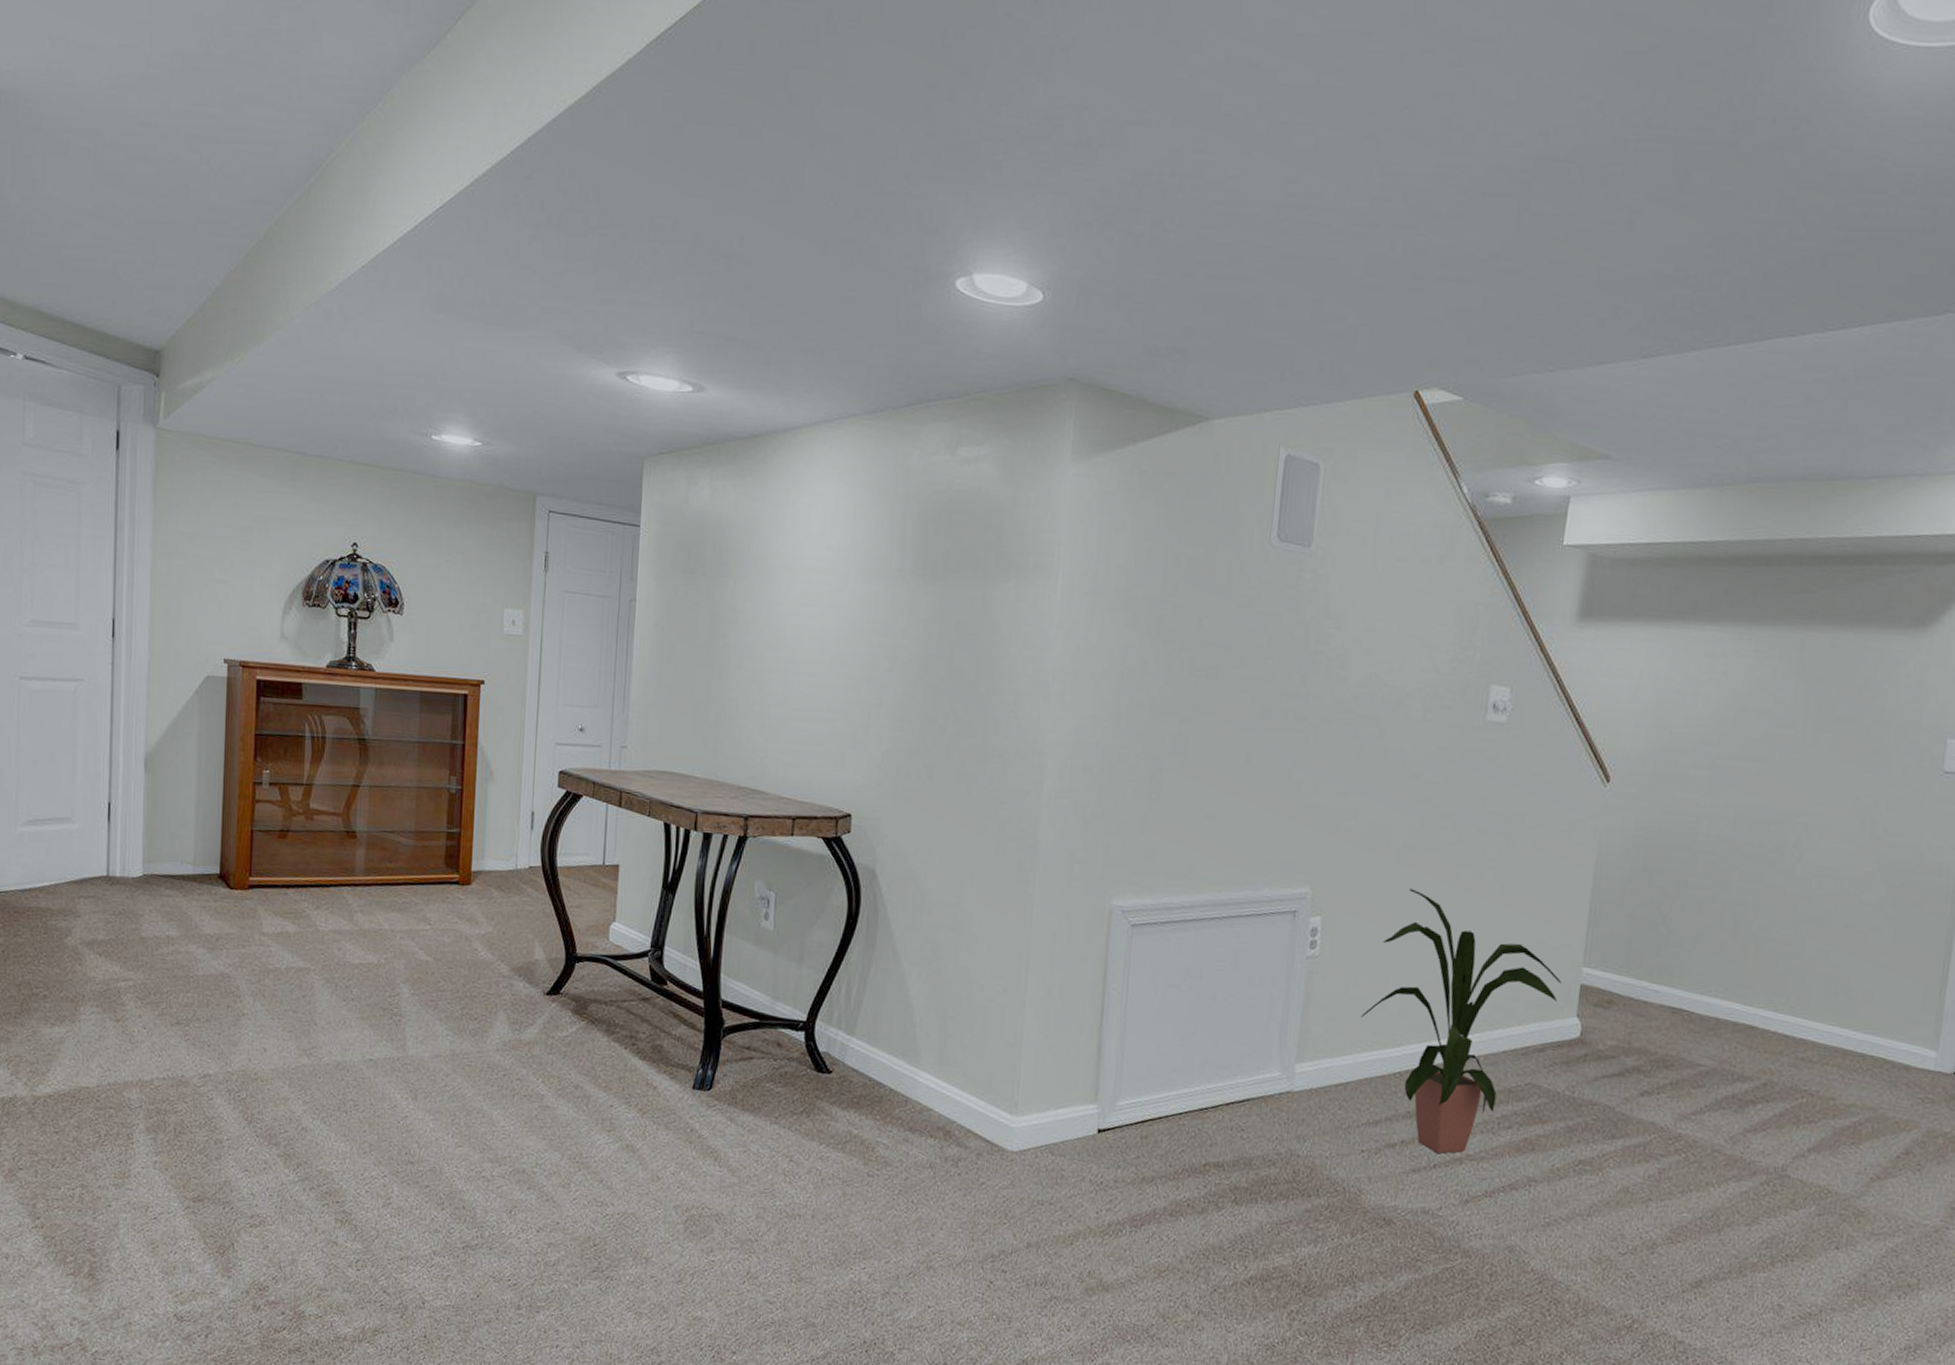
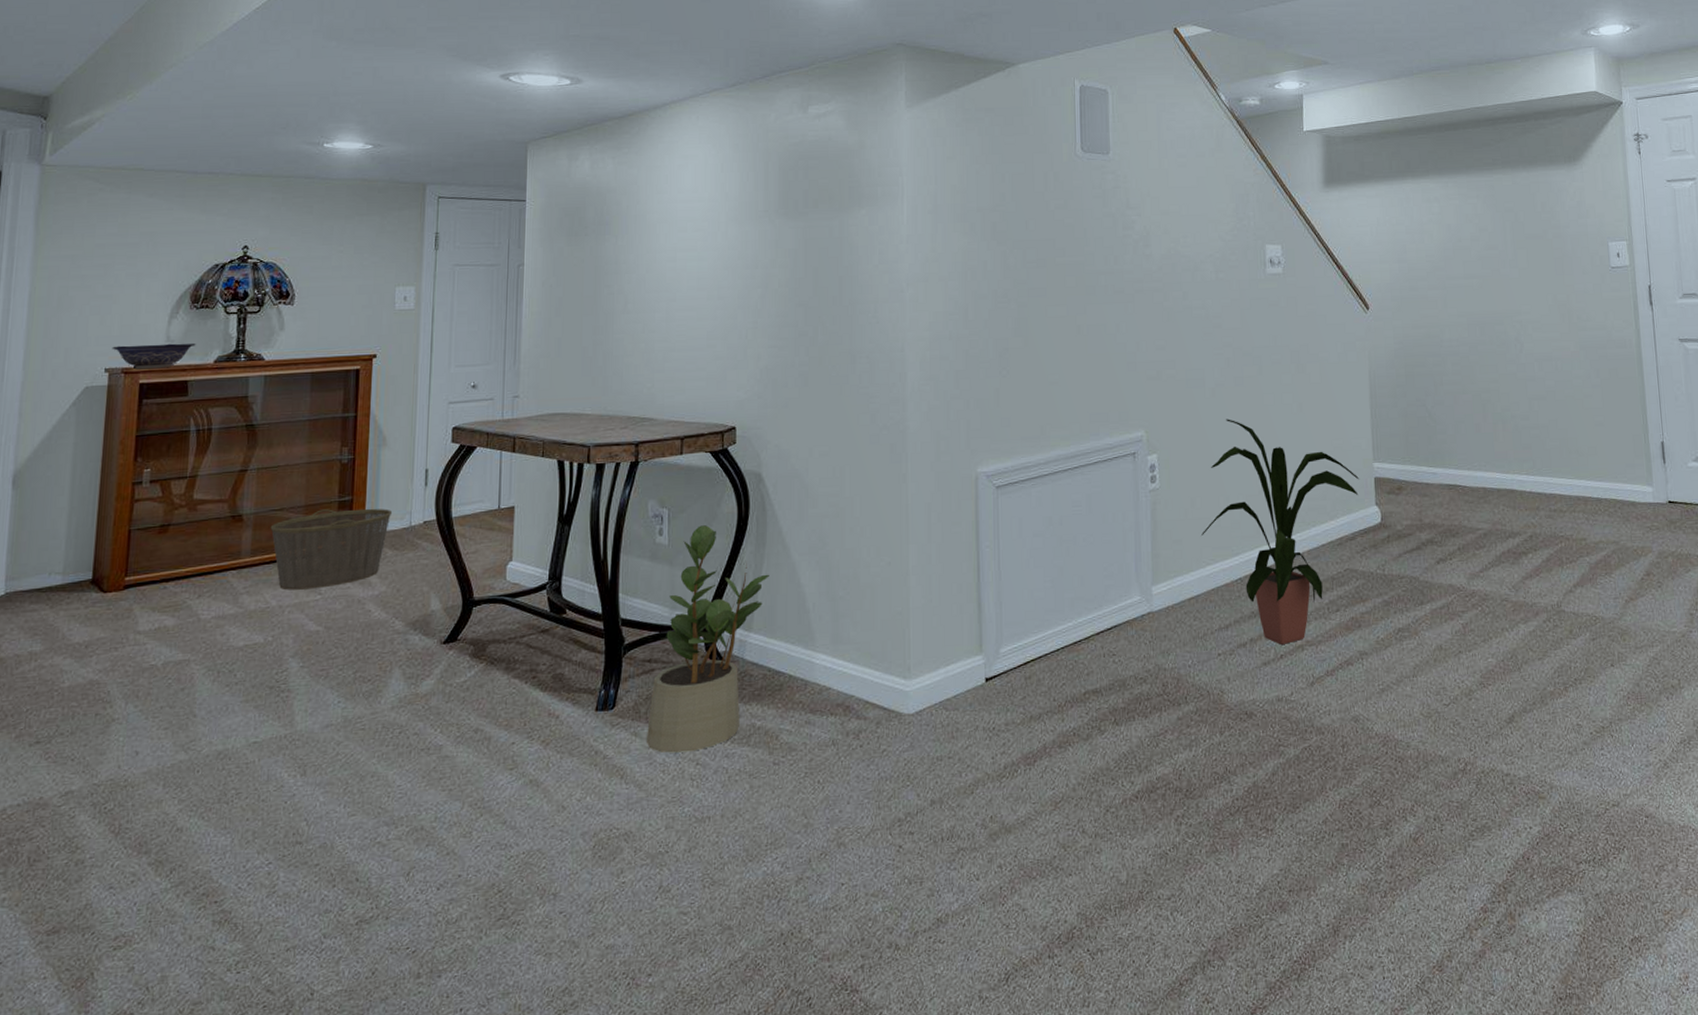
decorative bowl: none [230,637,309,667] -> present [112,343,196,370]
basket: none [382,838,499,919] -> present [270,508,393,591]
potted plant: none [741,916,877,1148] -> present [646,525,769,753]

